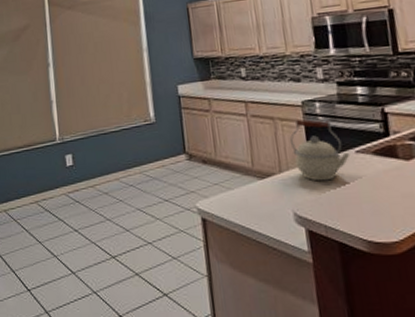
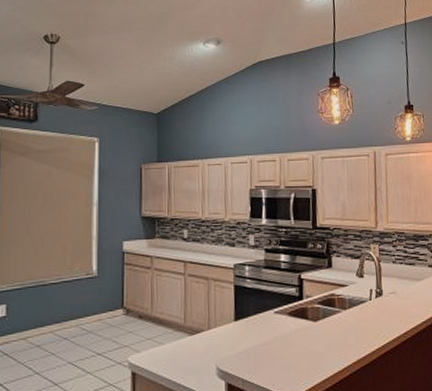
kettle: present [289,119,350,181] -> none [220,281,270,338]

